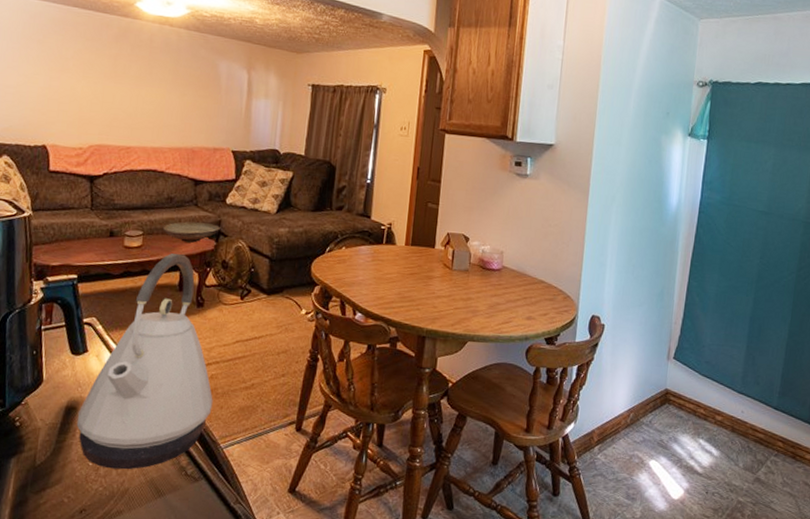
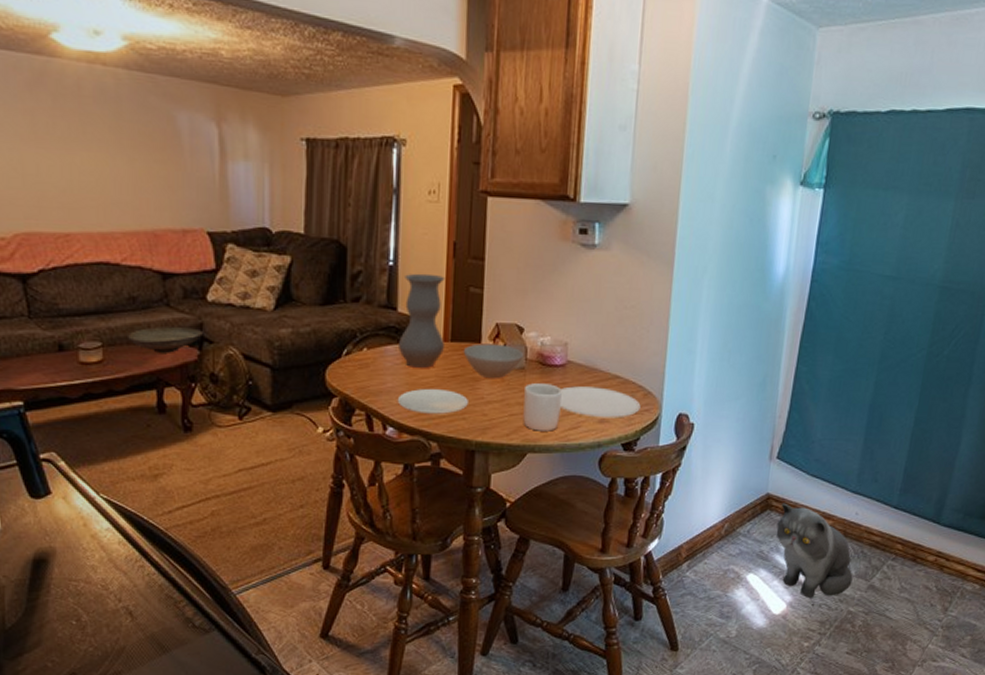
kettle: present [76,253,213,470] -> none [49,368,217,626]
plate: none [366,282,422,305] -> present [397,388,468,415]
vase: none [370,190,410,267] -> present [399,273,446,369]
bowl: none [420,248,468,278] -> present [463,343,524,379]
mug: none [465,283,499,324] -> present [523,382,563,432]
plate: none [495,287,561,317] -> present [559,386,641,419]
cat: none [674,398,741,486] -> present [776,503,853,598]

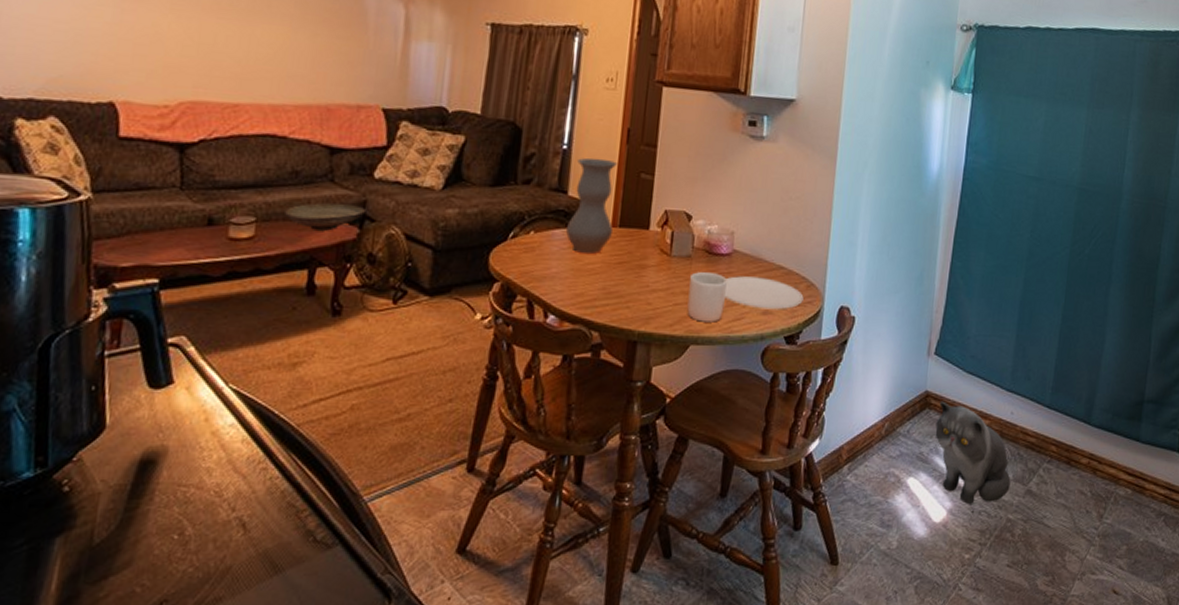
plate: present [397,388,468,415] -> none [560,274,633,303]
bowl: present [463,343,524,379] -> none [630,230,691,267]

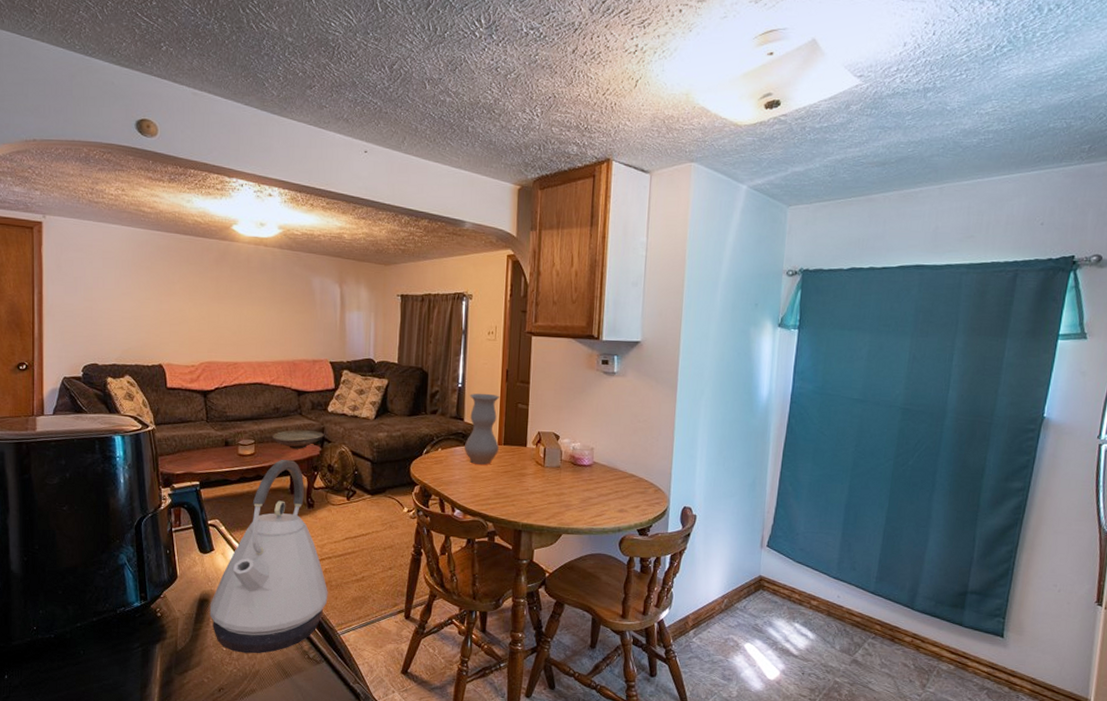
kettle: none [155,246,354,541] -> present [209,460,328,654]
mug: present [687,271,728,323] -> none [559,478,590,518]
plate: present [724,276,804,310] -> none [587,482,652,509]
cat: present [935,401,1011,504] -> none [768,584,838,667]

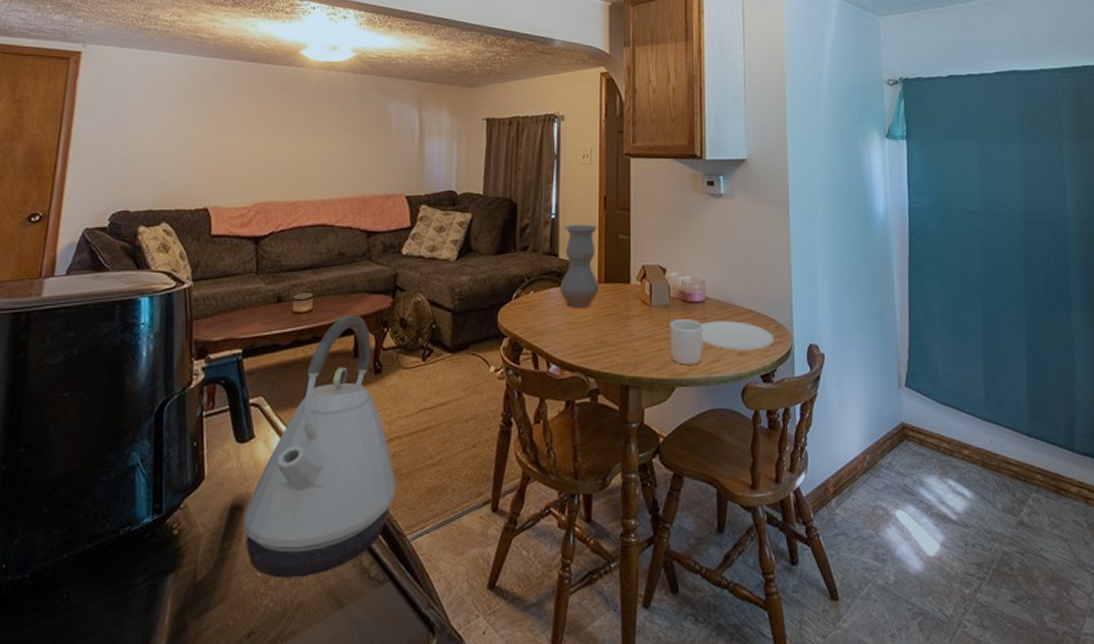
decorative bowl: present [272,429,324,449] -> none [335,277,396,301]
mug: none [559,478,590,518] -> present [669,318,704,365]
plate: none [587,482,652,509] -> present [701,321,774,351]

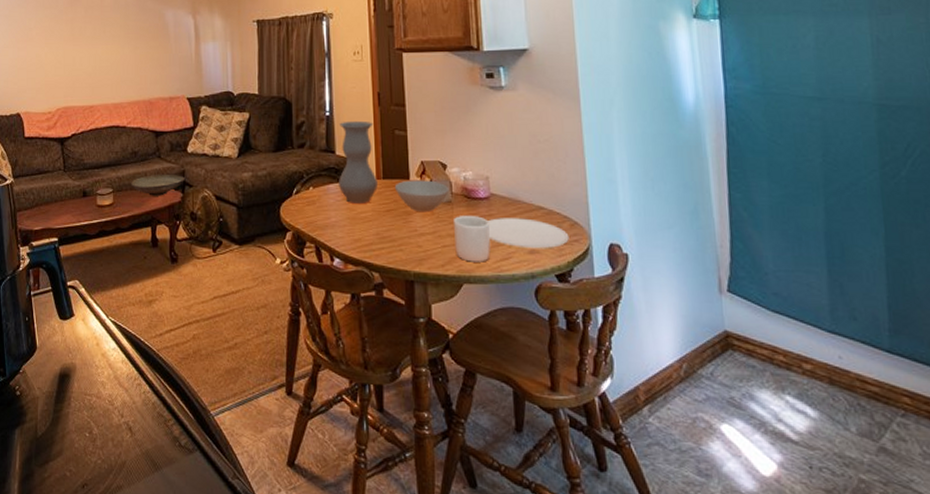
kettle: present [242,316,397,578] -> none [70,209,198,441]
decorative bowl: none [335,277,396,301] -> present [131,174,185,196]
bowl: none [615,284,668,316] -> present [394,180,450,213]

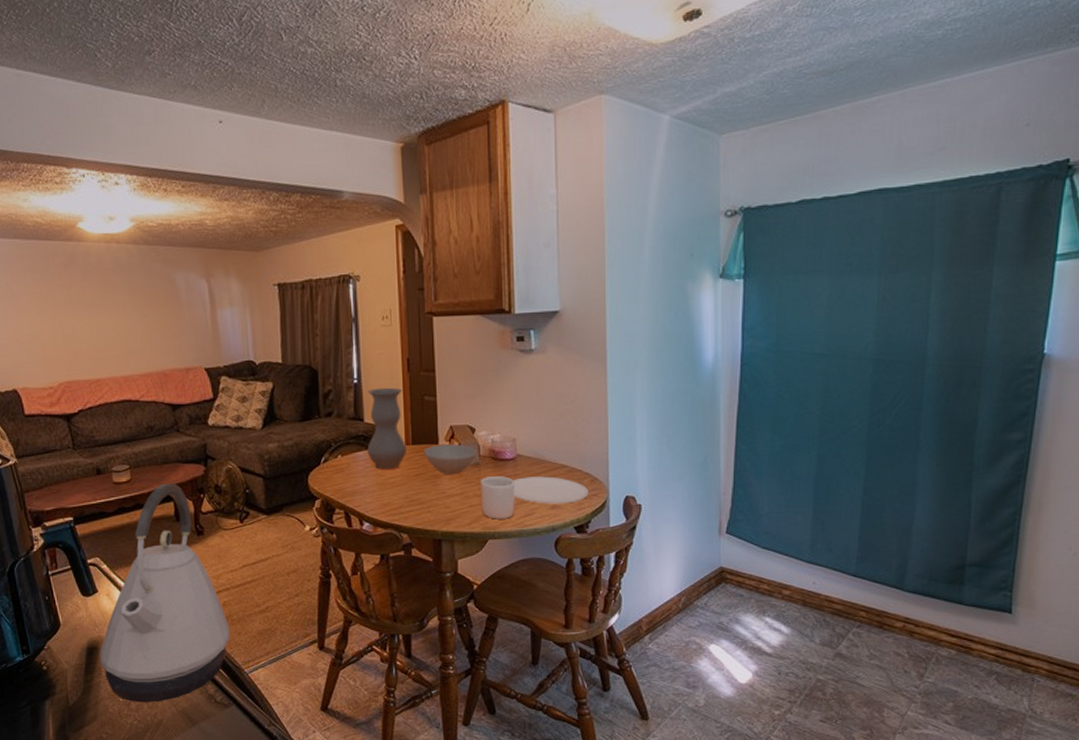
kettle: none [70,209,198,441] -> present [99,484,230,703]
decorative bowl: present [131,174,185,196] -> none [149,447,207,471]

